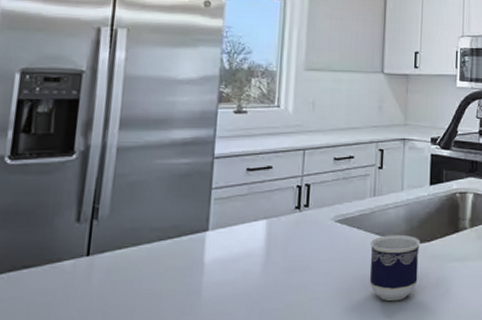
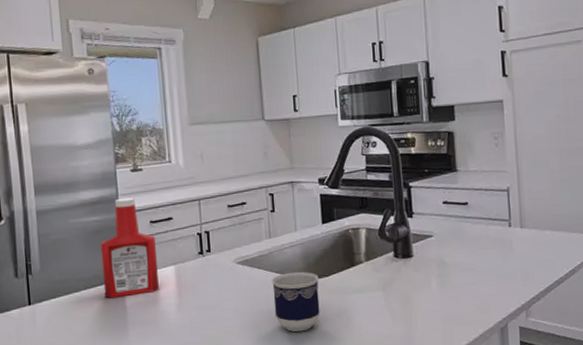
ketchup bottle: none [180,140,250,253] -> present [100,197,159,299]

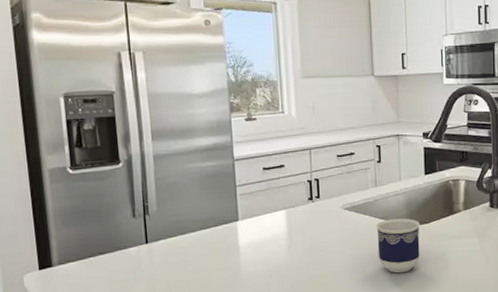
ketchup bottle: present [100,197,159,299] -> none [215,145,270,239]

